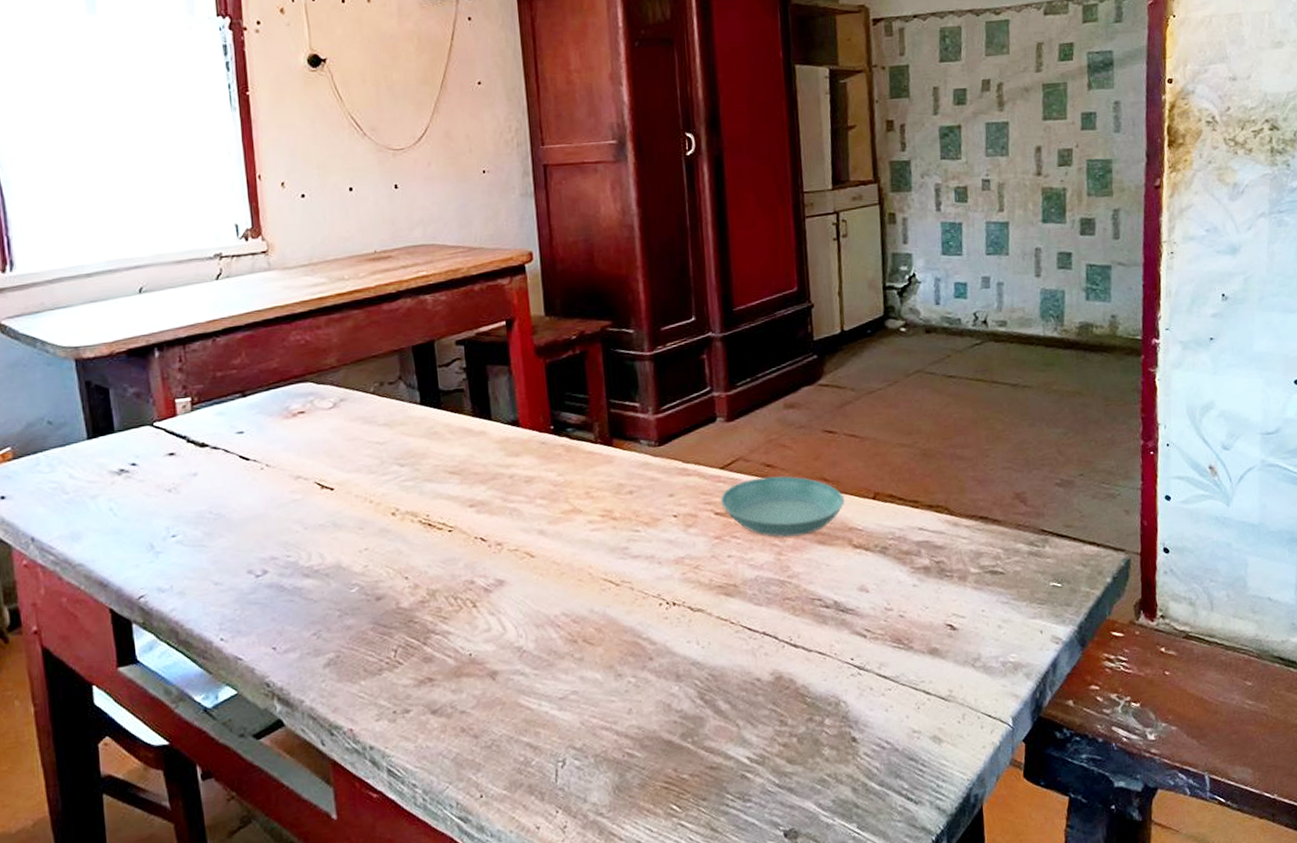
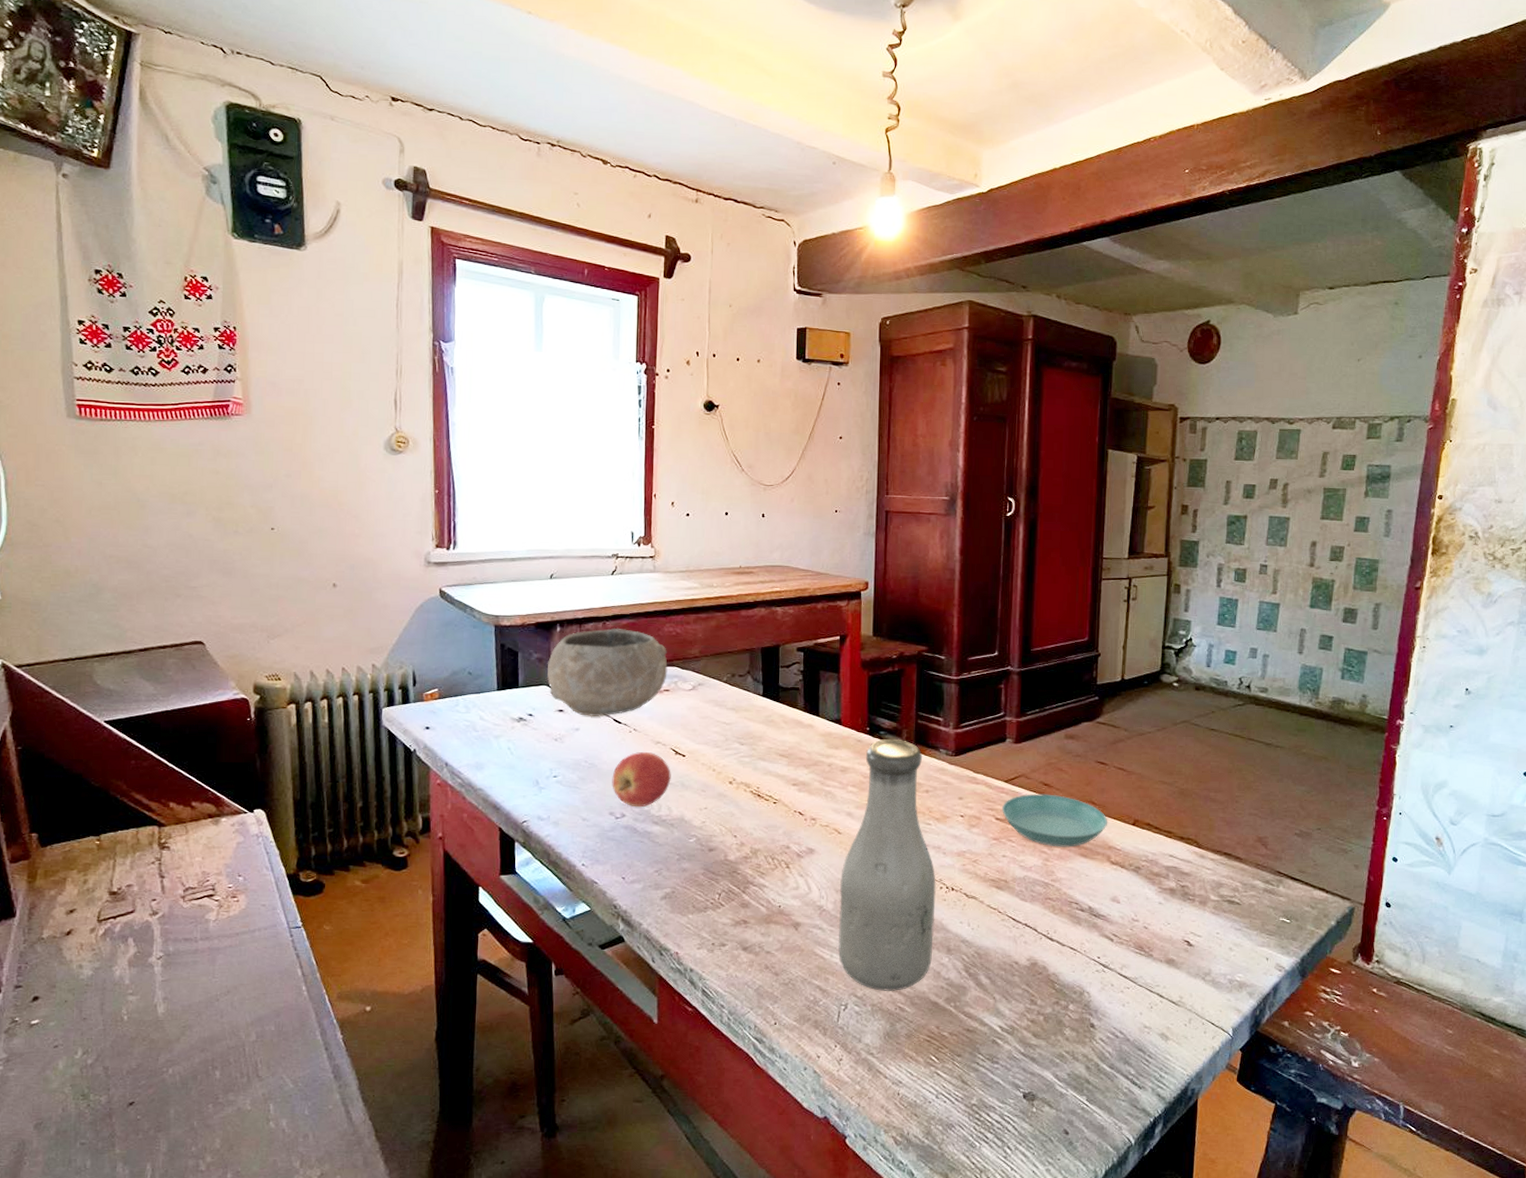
bowl: none [148,343,300,457] -> present [547,627,668,717]
apple: none [245,490,320,560] -> present [612,751,671,808]
bottle: none [539,435,659,738] -> present [838,738,936,992]

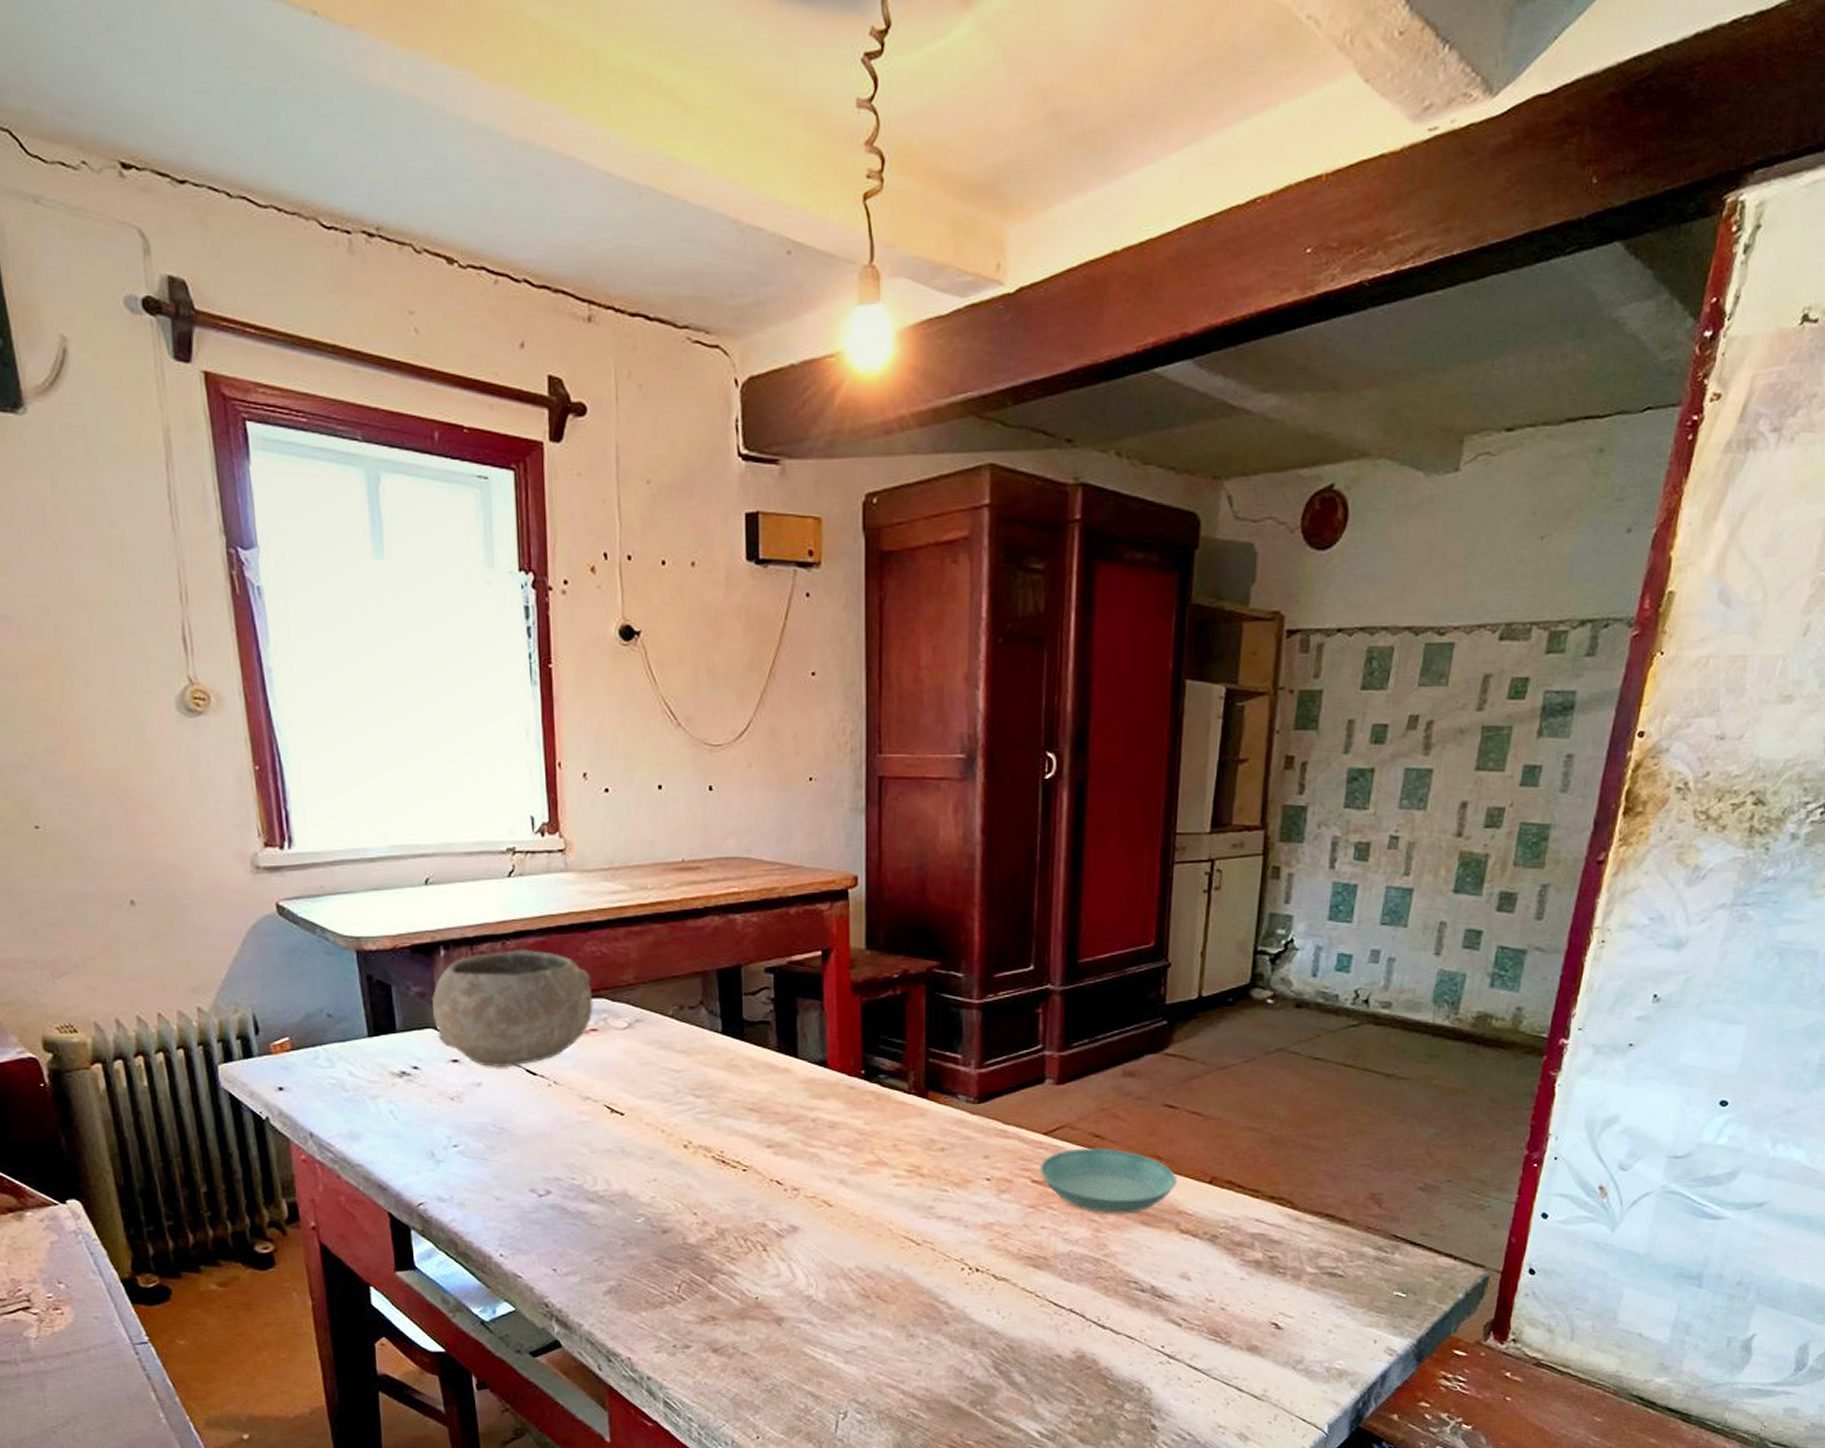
apple: present [612,751,671,808] -> none [530,1110,607,1182]
bottle: present [838,738,936,992] -> none [832,1083,956,1396]

